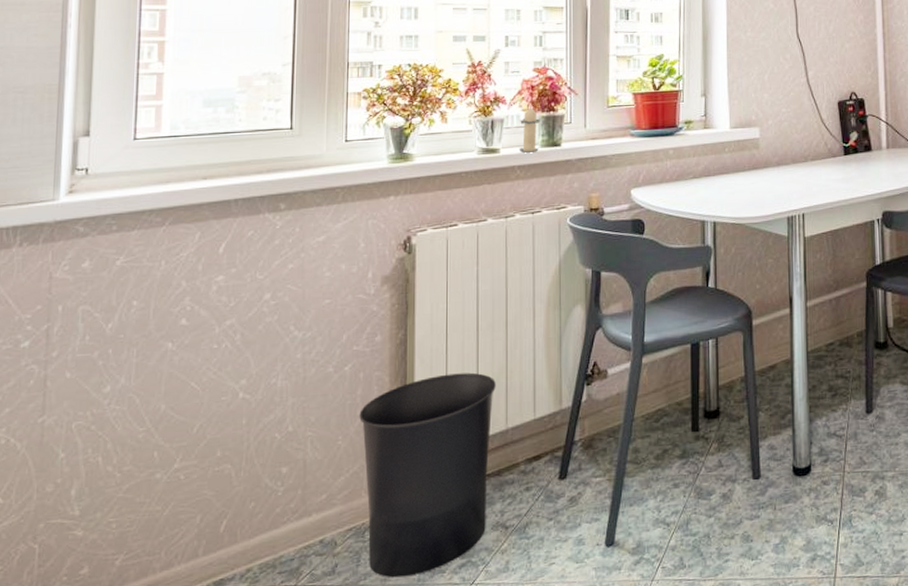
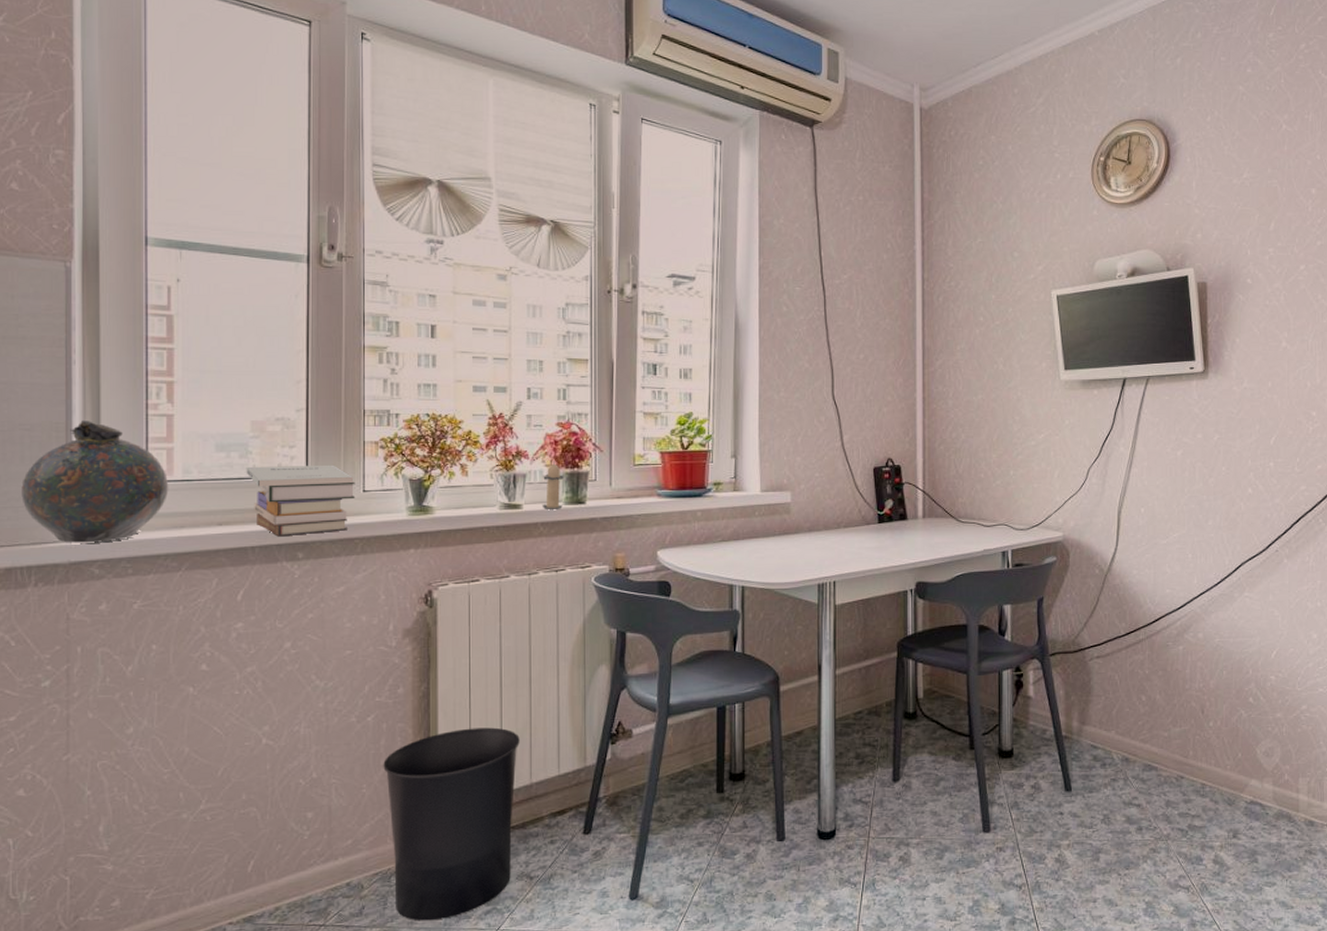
snuff bottle: none [10,80,156,202] -> present [20,419,169,543]
books: none [232,116,338,189] -> present [246,464,355,537]

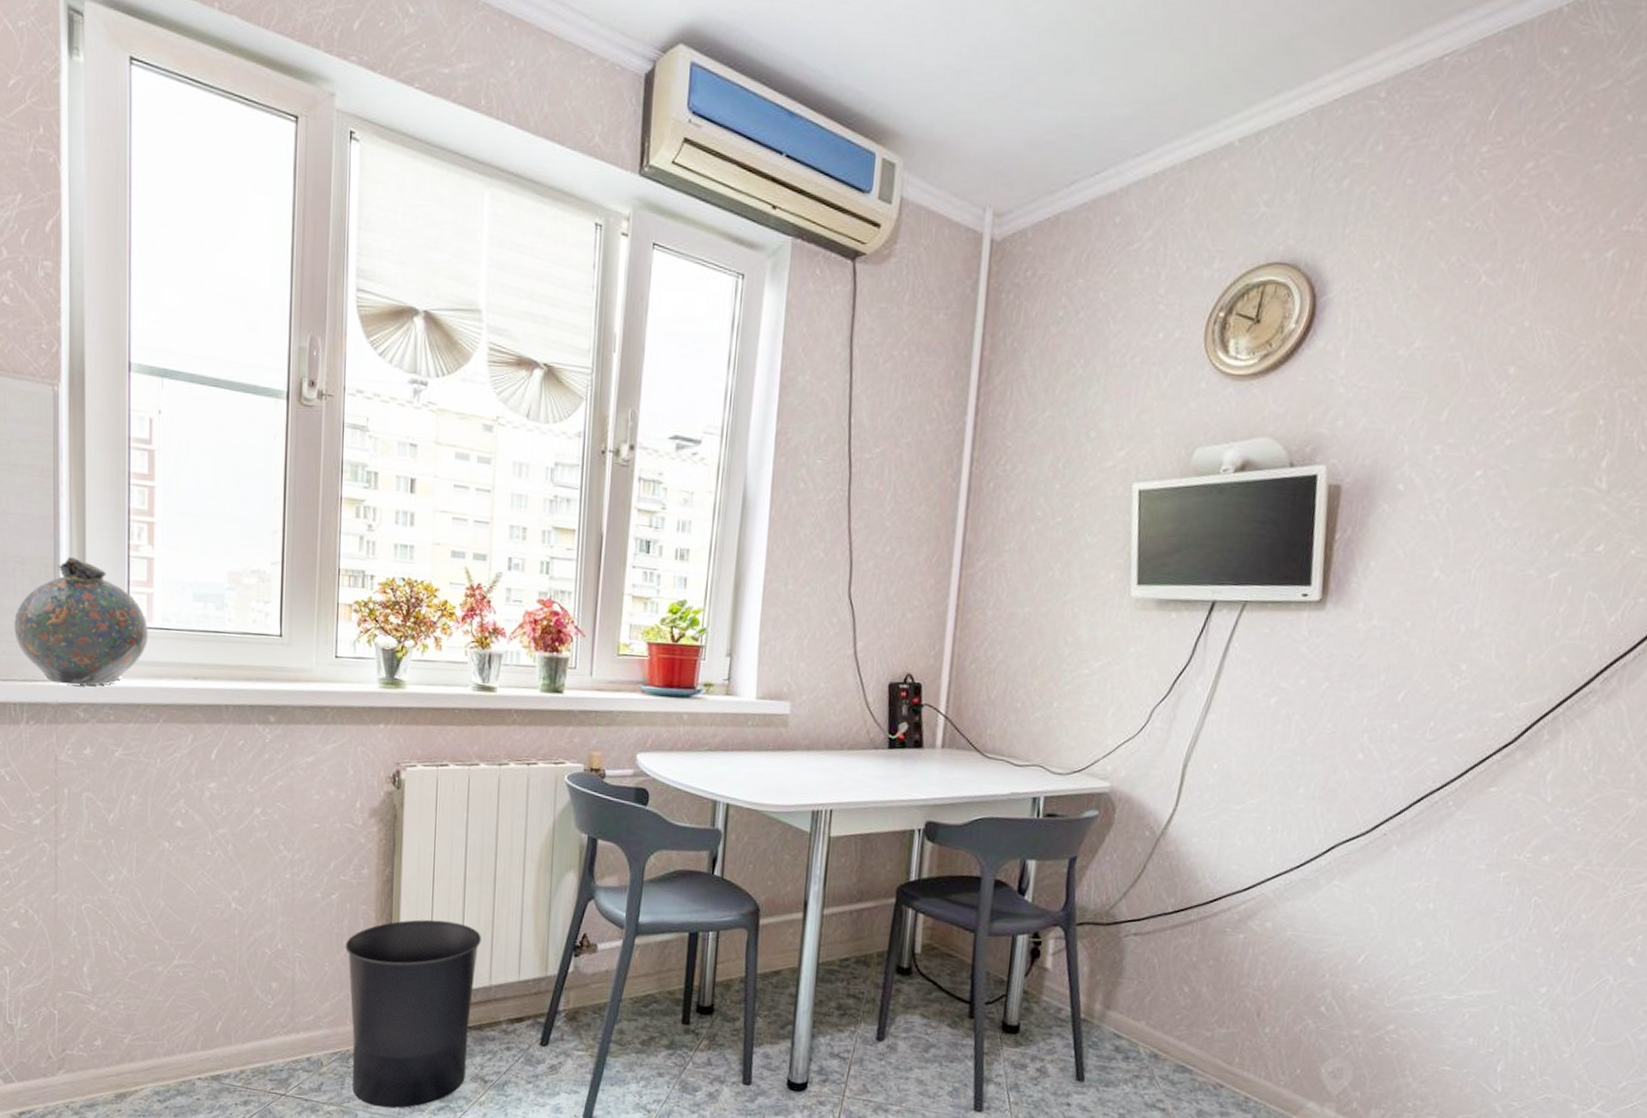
books: present [246,464,355,537] -> none [221,619,328,698]
candle: present [542,461,564,511] -> none [517,642,542,698]

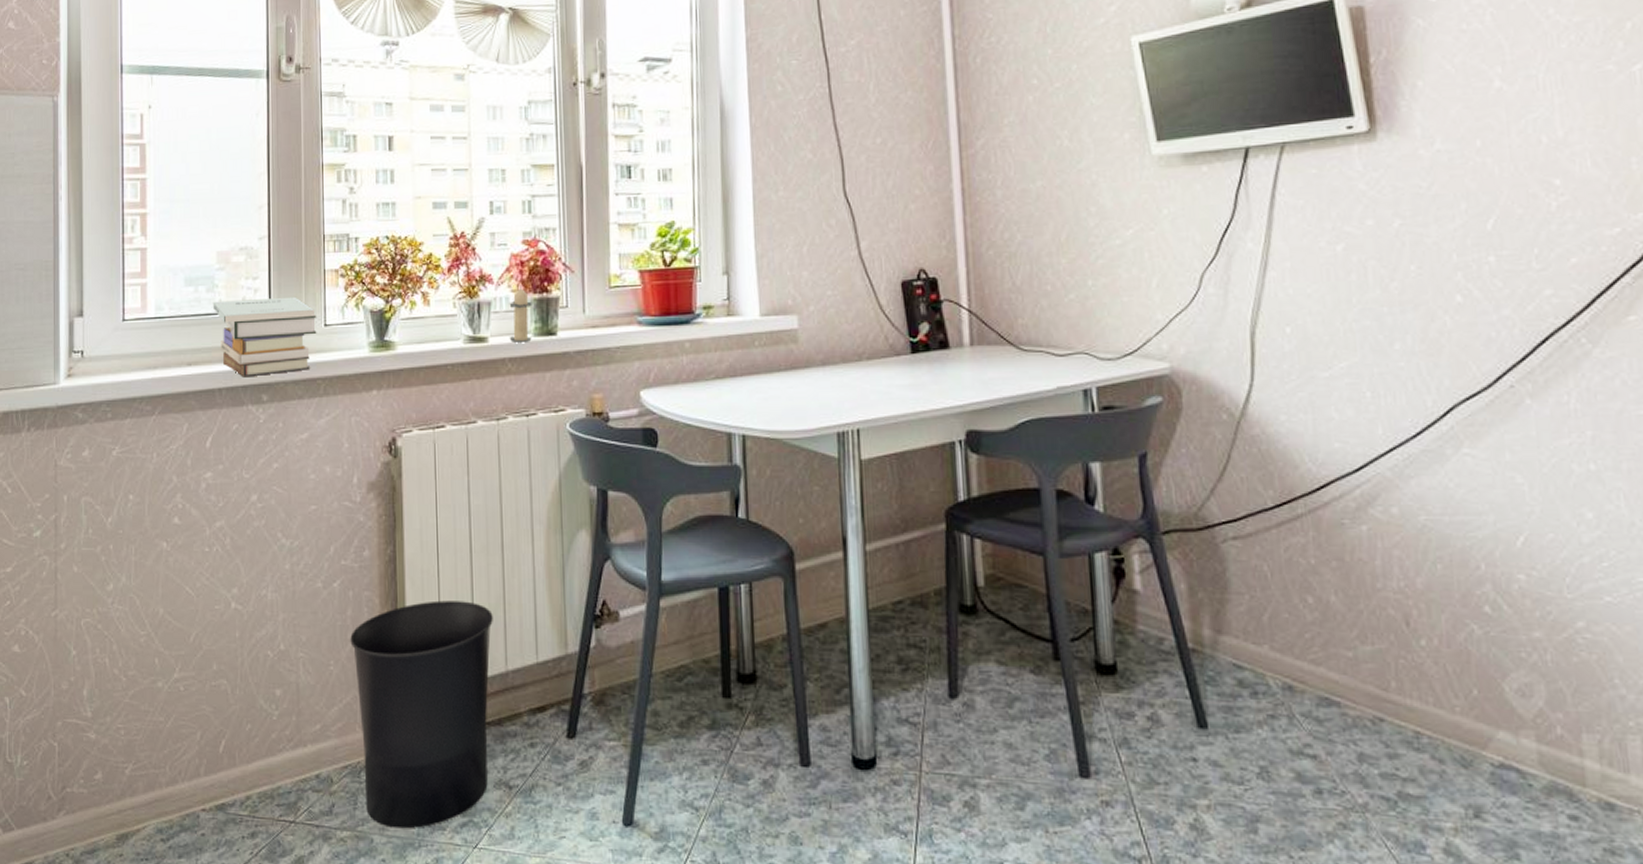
snuff bottle: present [13,556,149,686] -> none [16,257,143,386]
books: none [221,619,328,698] -> present [212,296,317,377]
candle: none [517,642,542,698] -> present [509,285,532,344]

